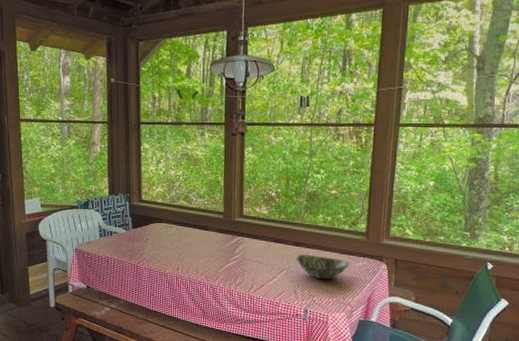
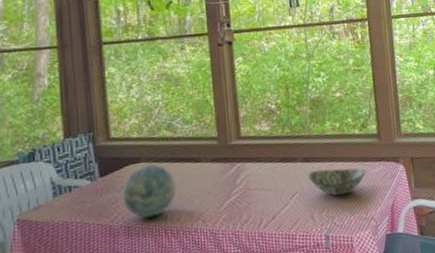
decorative orb: none [148,225,188,266] -> present [122,164,177,218]

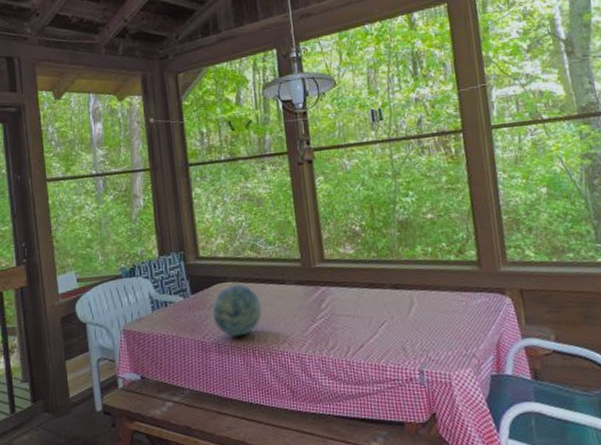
decorative bowl: present [308,167,367,196] -> none [398,298,466,328]

